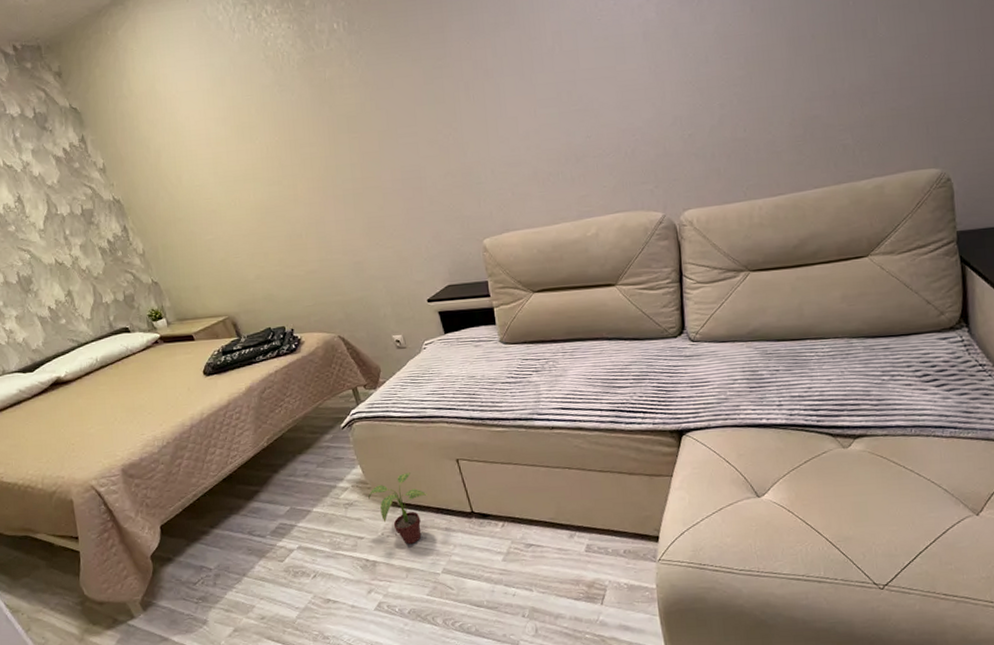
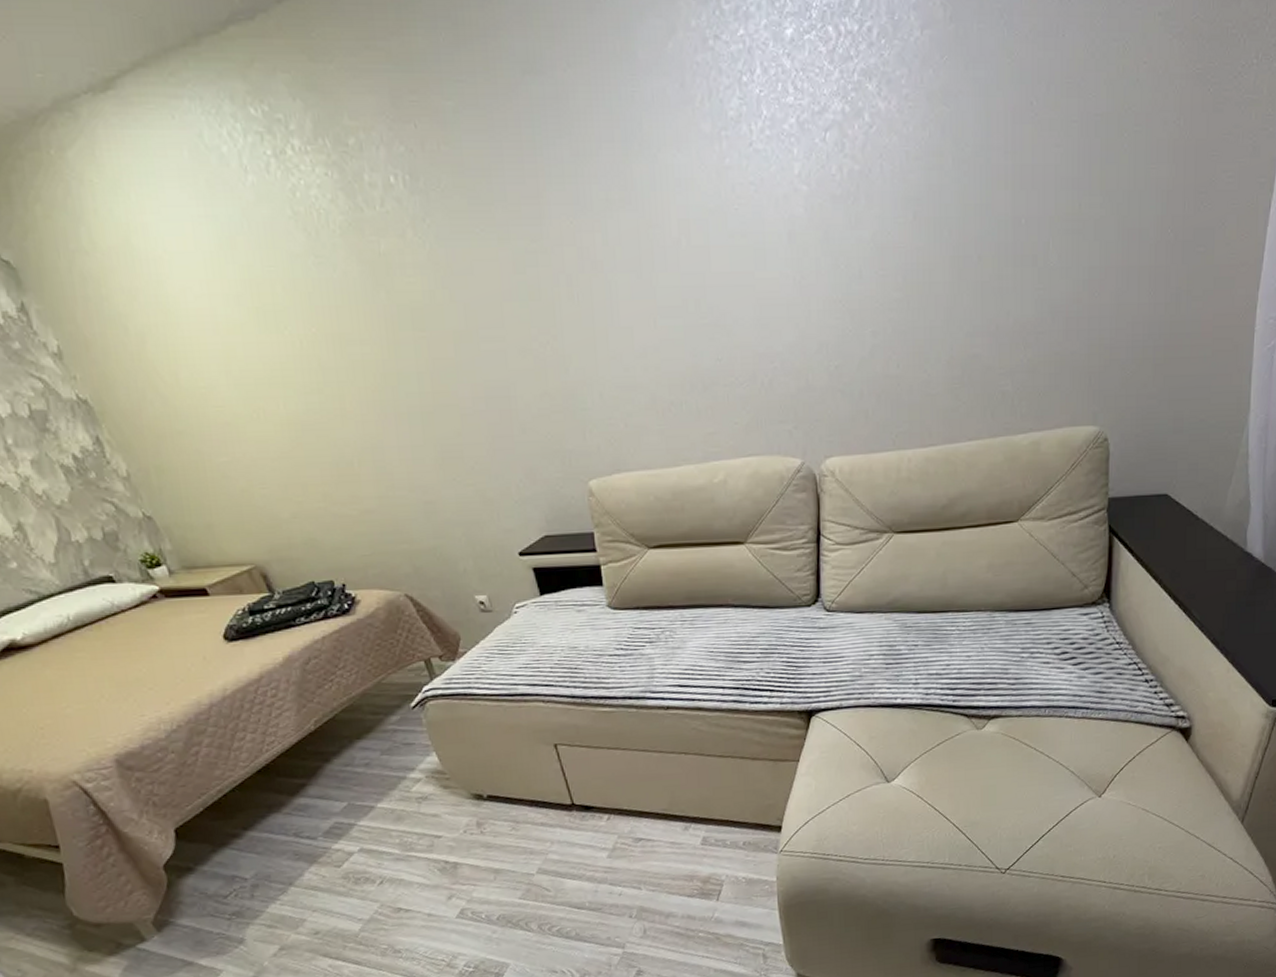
potted plant: present [368,473,427,544] -> none [447,760,519,842]

